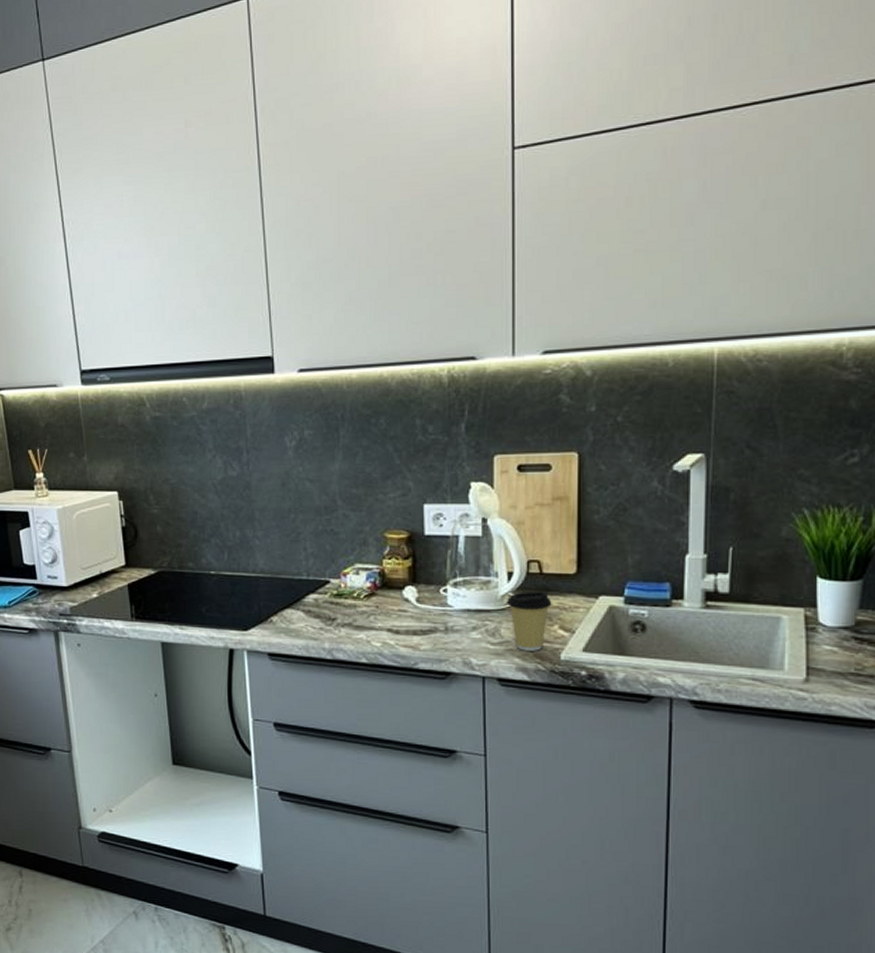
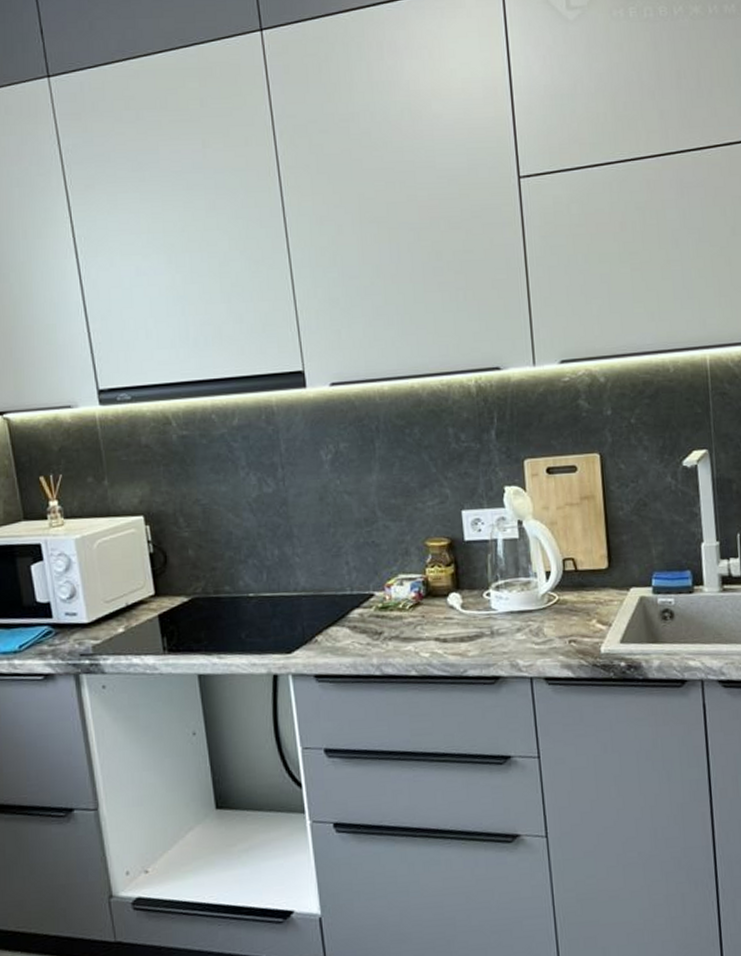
coffee cup: present [507,592,552,651] -> none [547,588,589,648]

